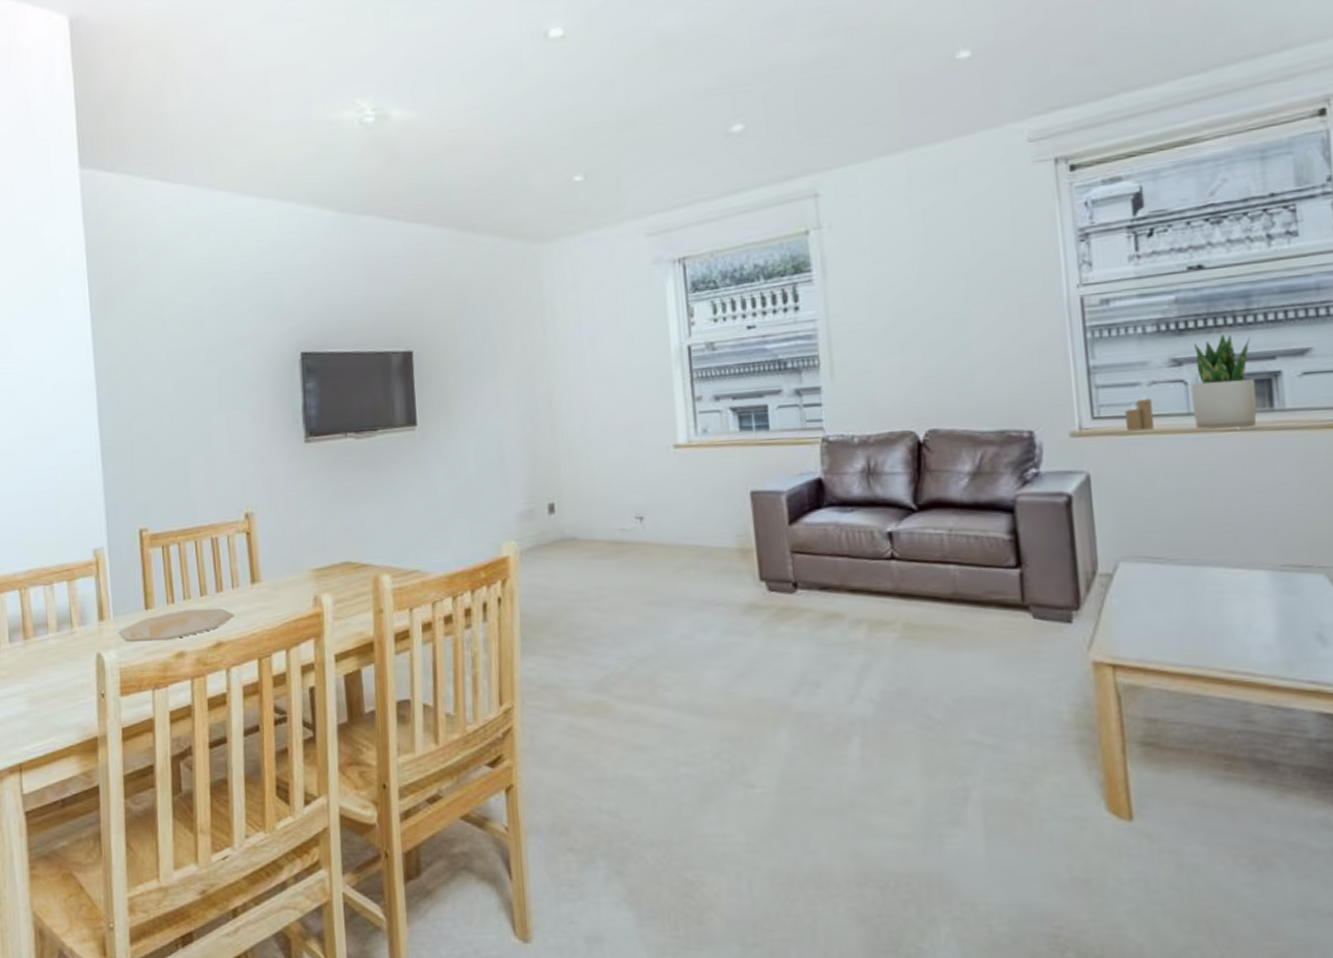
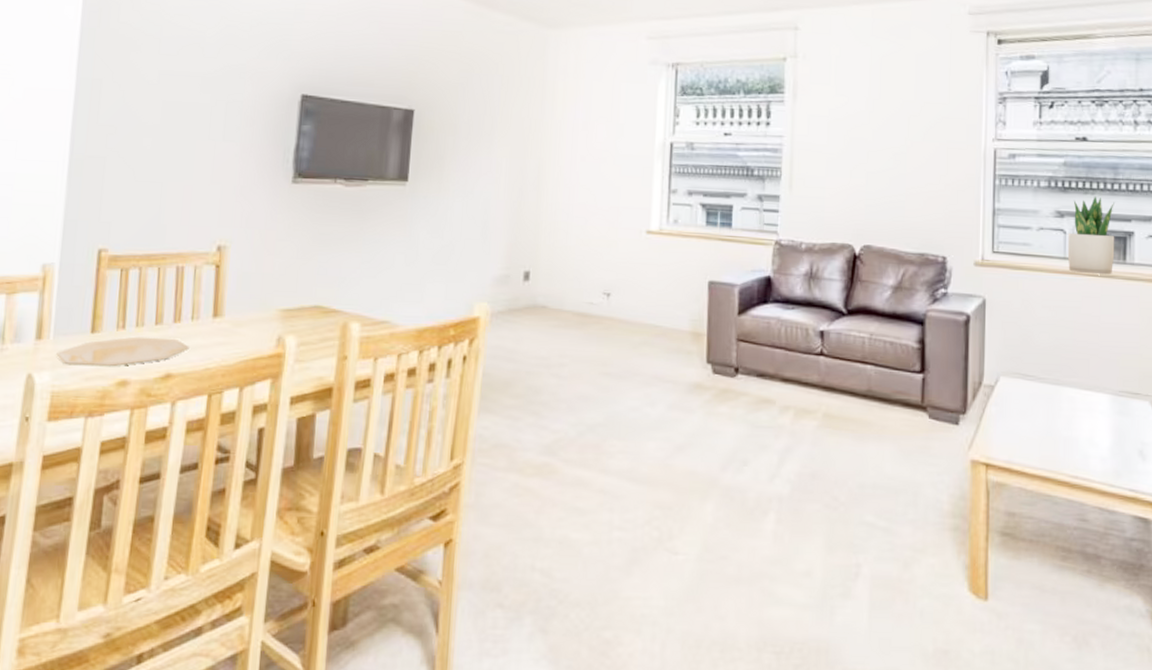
candle: present [1124,395,1155,431] -> none [1017,238,1039,268]

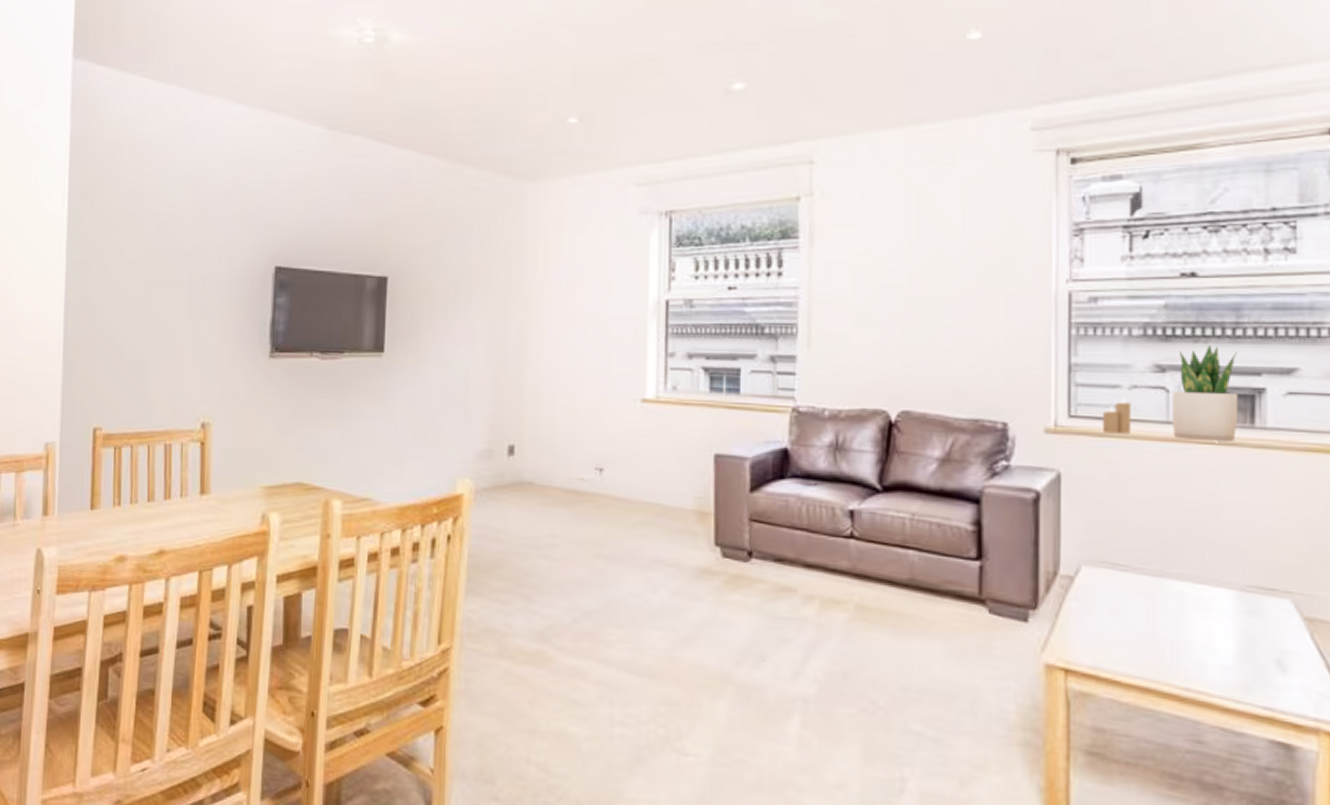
plate: present [56,336,189,367] -> none [61,513,180,543]
candle: none [1017,238,1039,268] -> present [1101,398,1132,434]

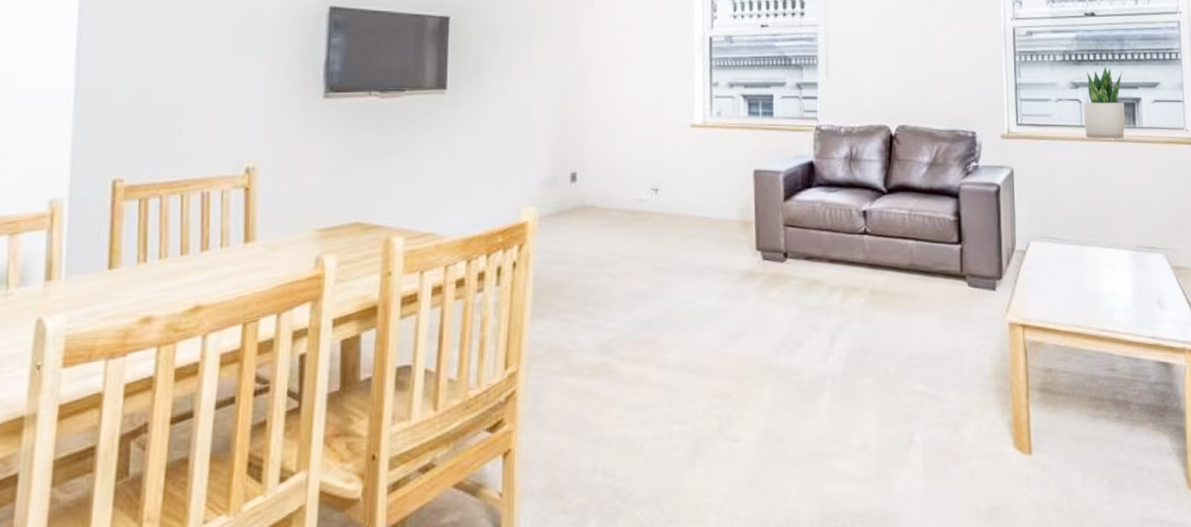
candle: present [1101,398,1132,434] -> none [1039,109,1059,137]

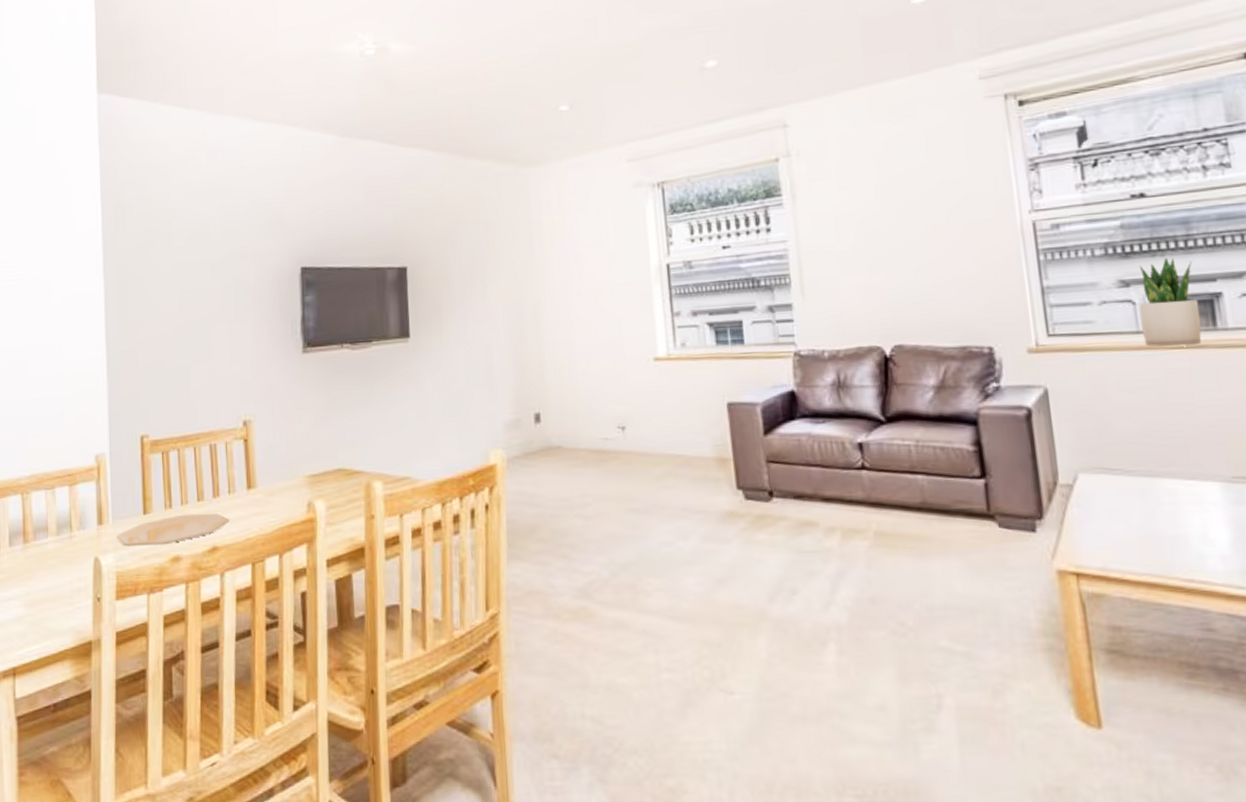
plate: none [69,268,219,306] -> present [116,512,230,546]

